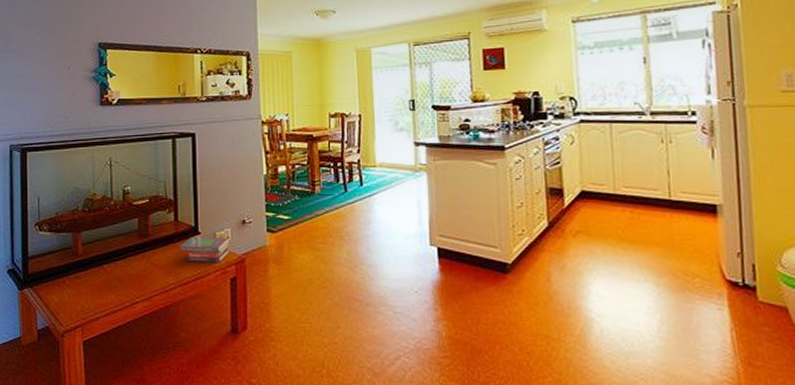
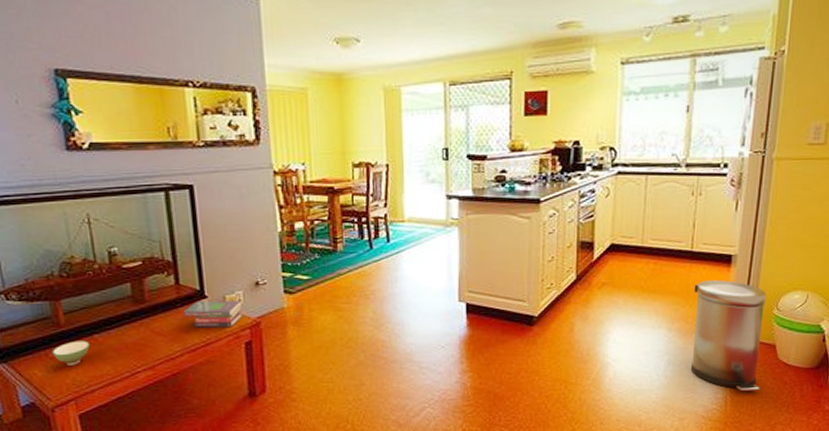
bowl: none [68,270,100,293] -> present [51,341,91,366]
pedal bin: none [678,232,779,362] -> present [691,280,766,392]

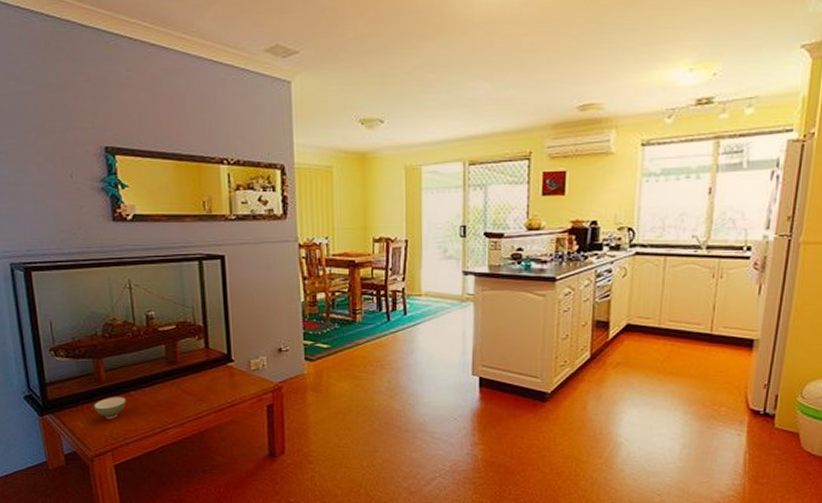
books: present [183,300,243,328] -> none [211,364,266,391]
pedal bin: present [691,280,766,392] -> none [708,365,790,480]

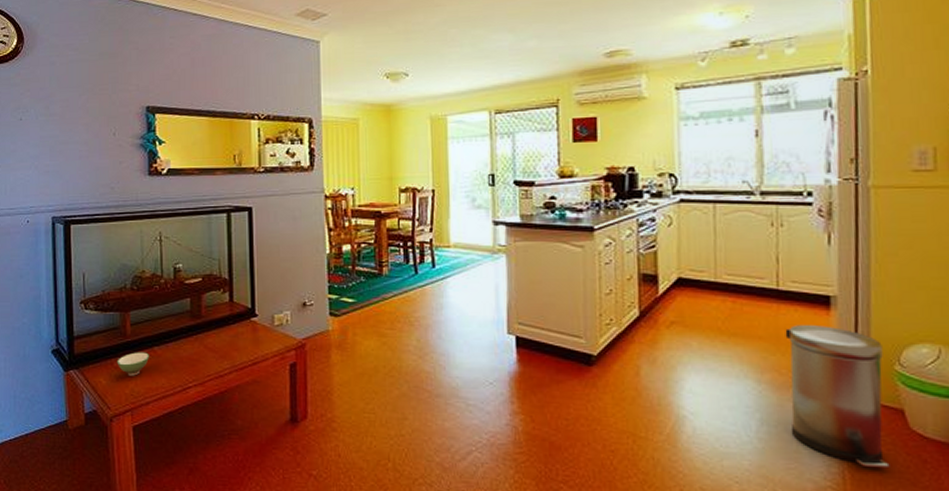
pedal bin: none [708,365,790,480] -> present [785,325,890,469]

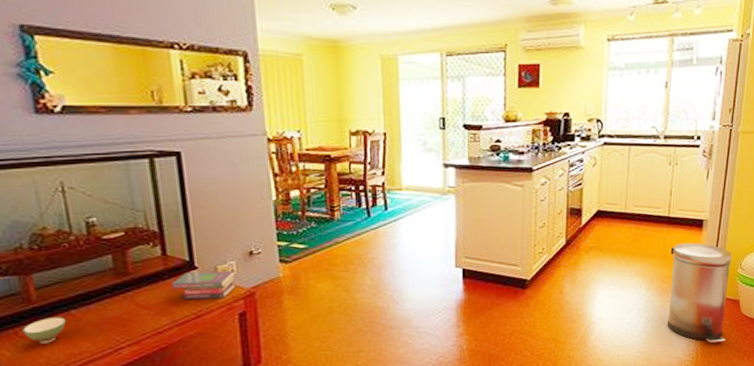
books: none [234,319,290,348] -> present [171,271,236,300]

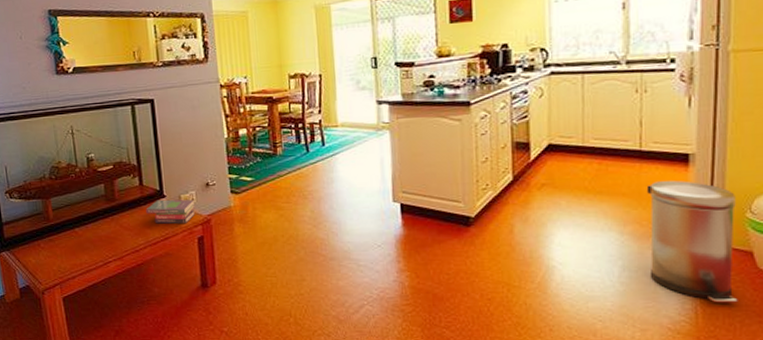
bowl: present [22,317,67,344] -> none [43,233,72,255]

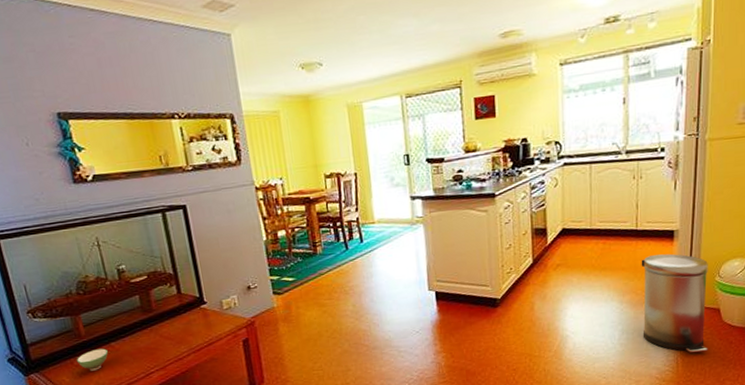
bowl: none [43,233,72,255] -> present [76,348,109,371]
books: present [146,199,195,224] -> none [186,303,238,331]

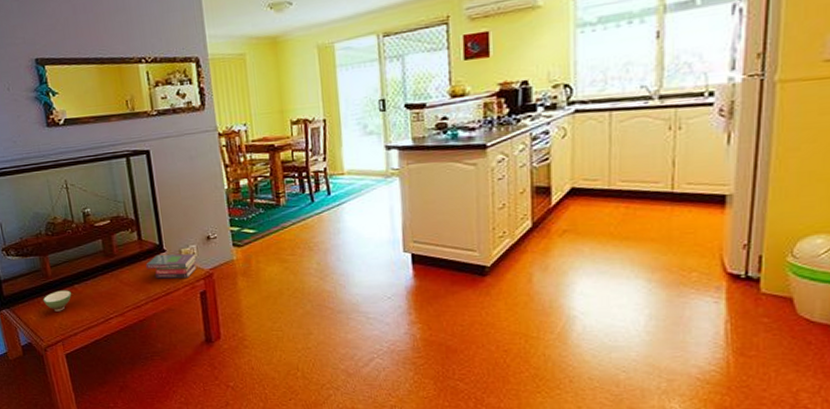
books: none [186,303,238,331] -> present [146,253,197,279]
pedal bin: present [641,253,708,353] -> none [678,224,776,352]

